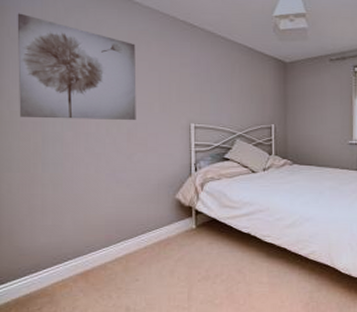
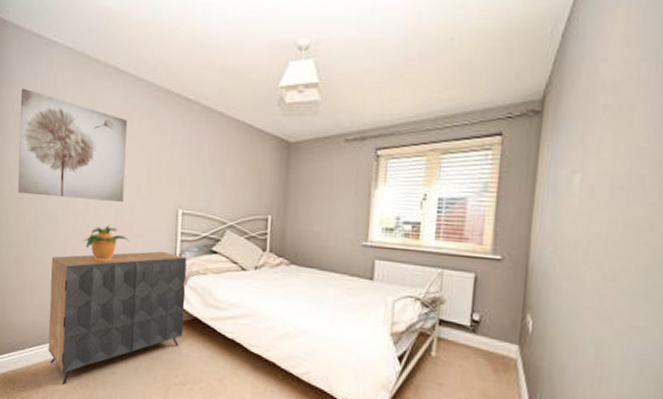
dresser: none [63,162,203,300] -> present [48,251,187,385]
potted plant: none [96,141,145,177] -> present [83,224,130,262]

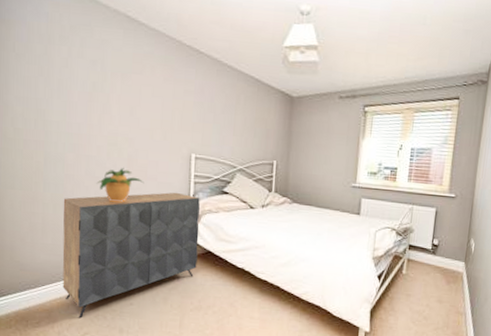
wall art: present [18,88,128,202] -> none [22,28,140,146]

